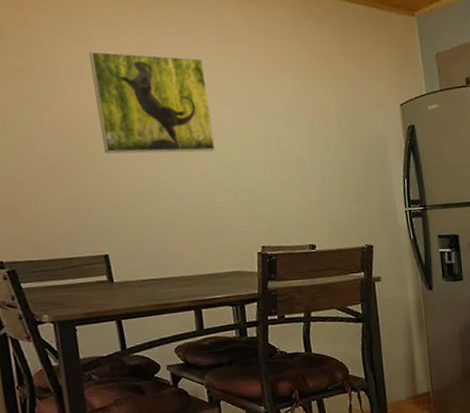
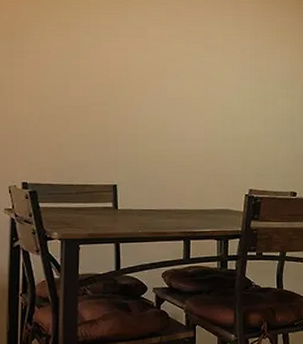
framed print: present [88,51,215,154] -> none [125,15,219,104]

